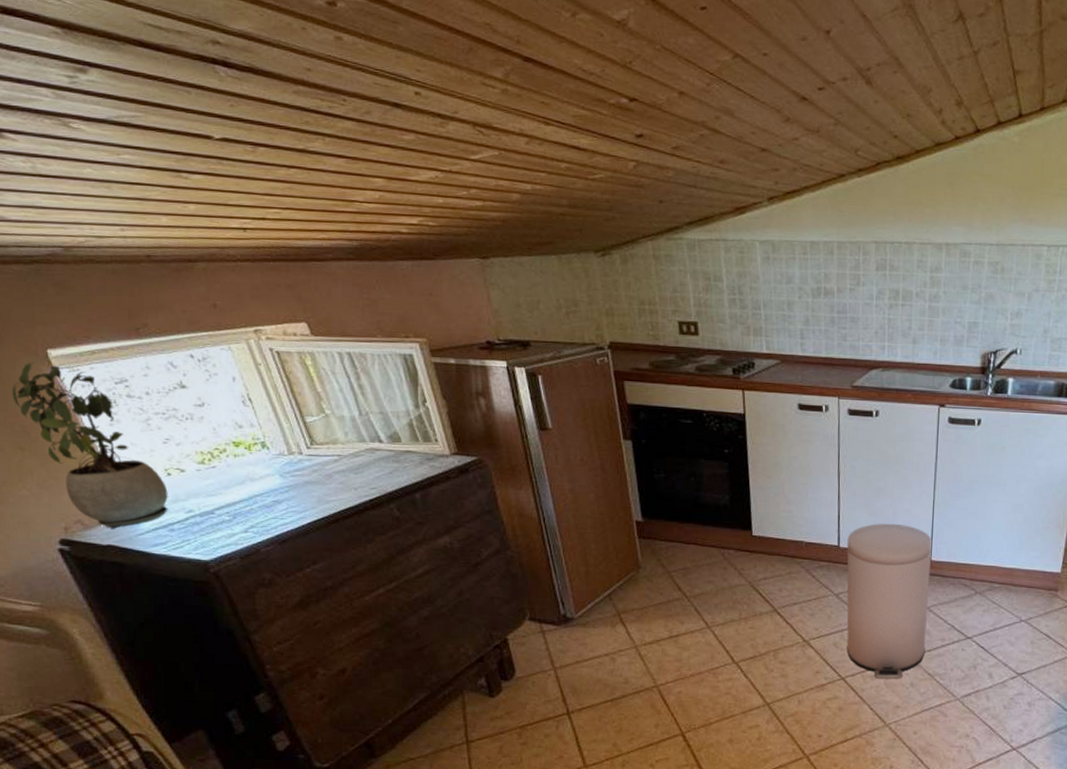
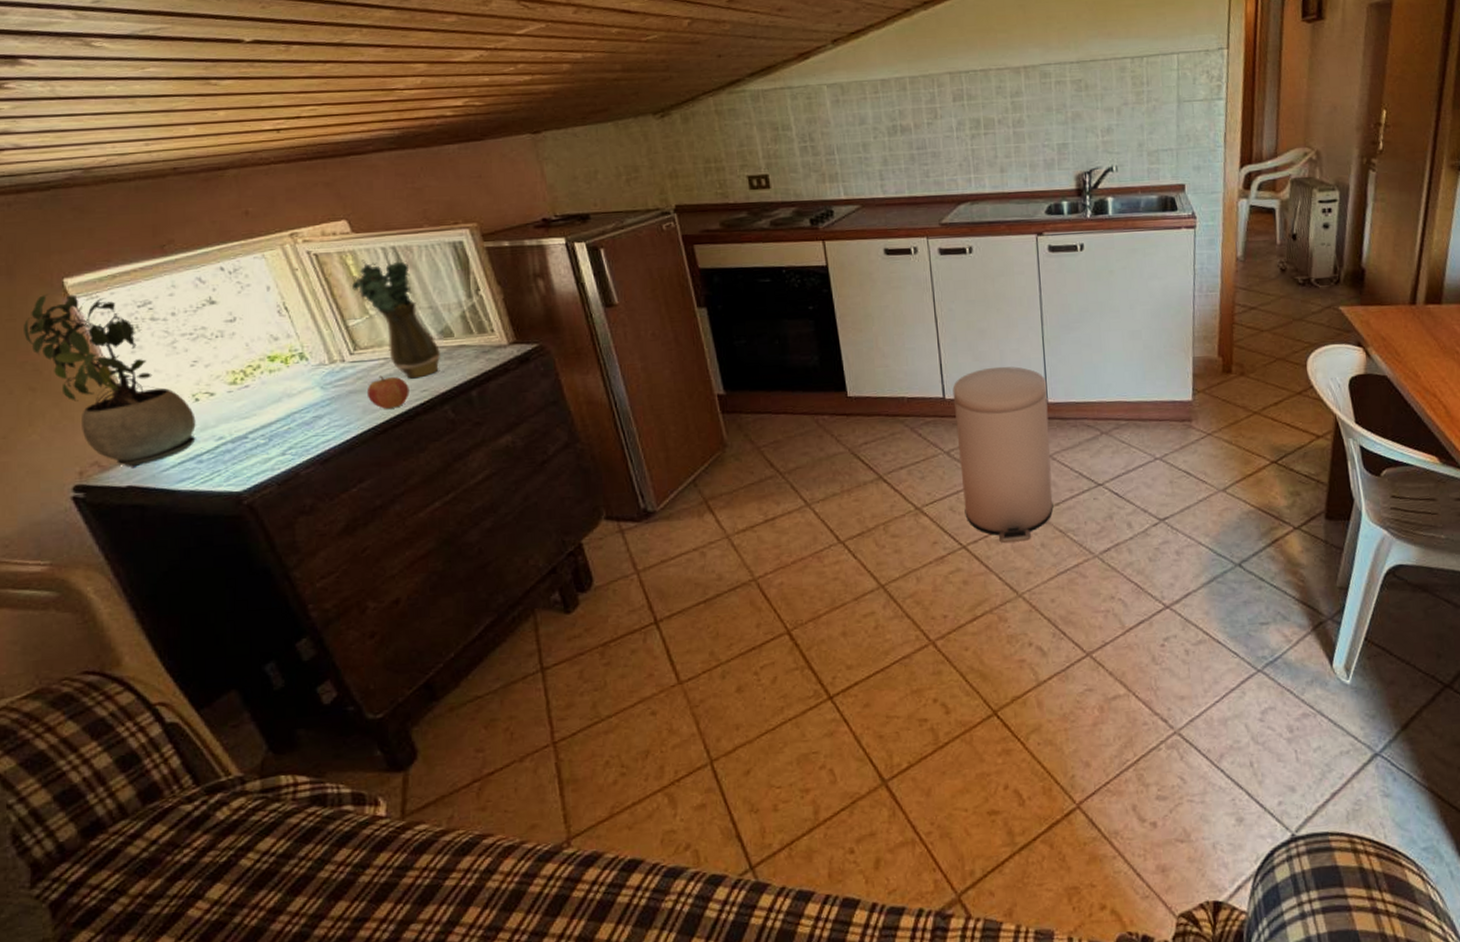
vase: none [311,361,389,477] -> present [352,257,441,379]
fruit: none [321,470,360,501] -> present [366,375,409,409]

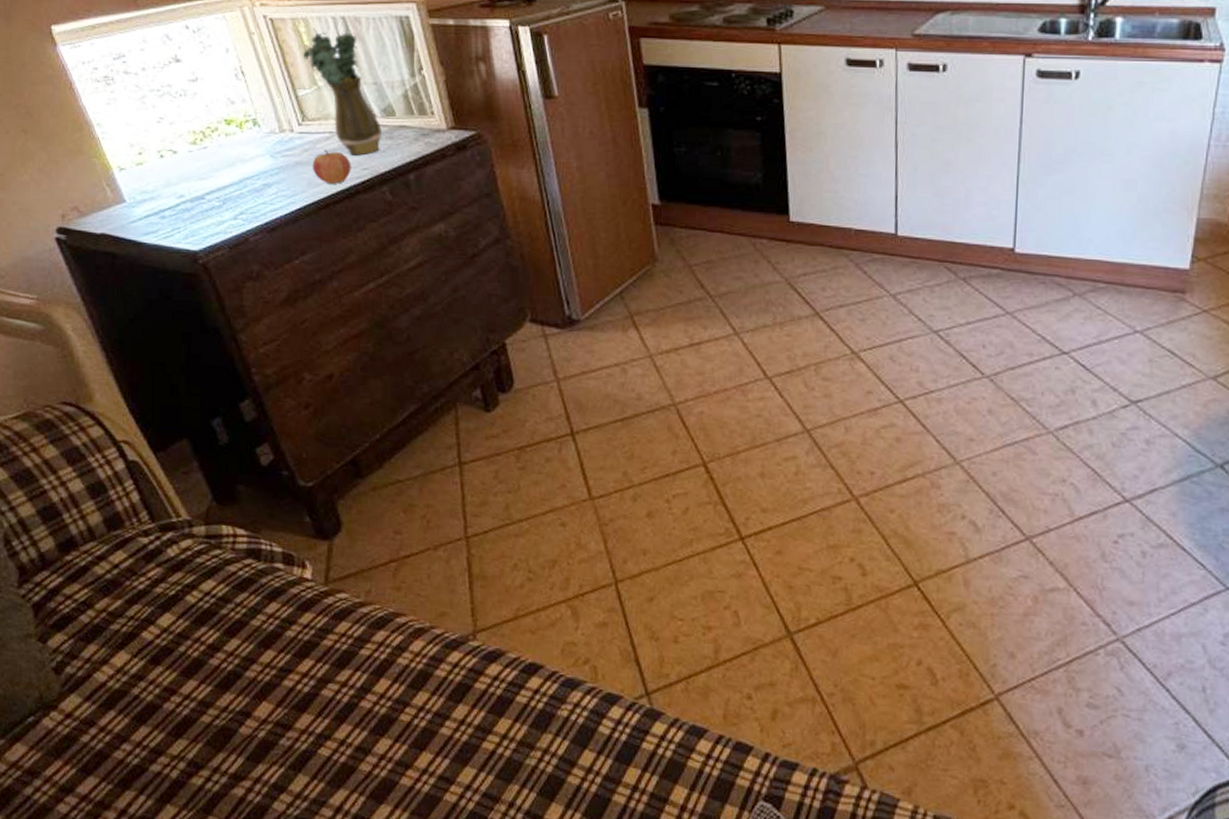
potted plant: present [24,293,196,466] -> none [18,39,160,215]
pedal bin: present [952,366,1054,543] -> none [906,205,1016,404]

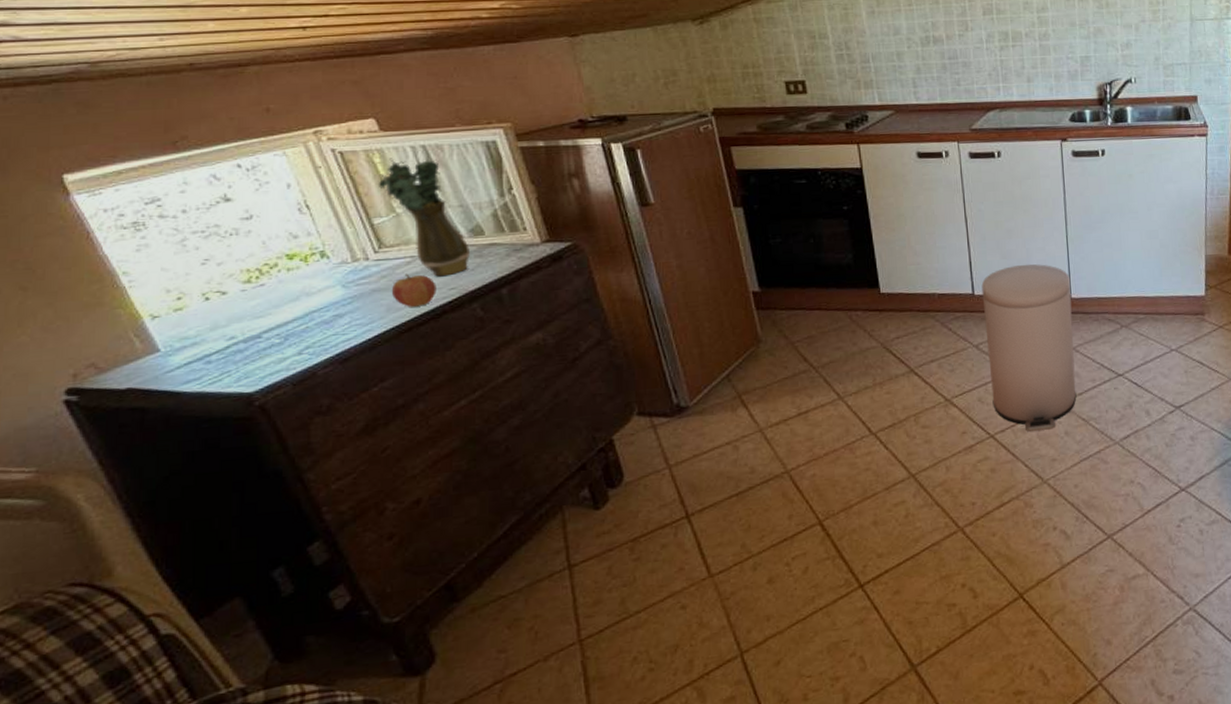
pedal bin: none [906,205,1016,404] -> present [981,264,1077,432]

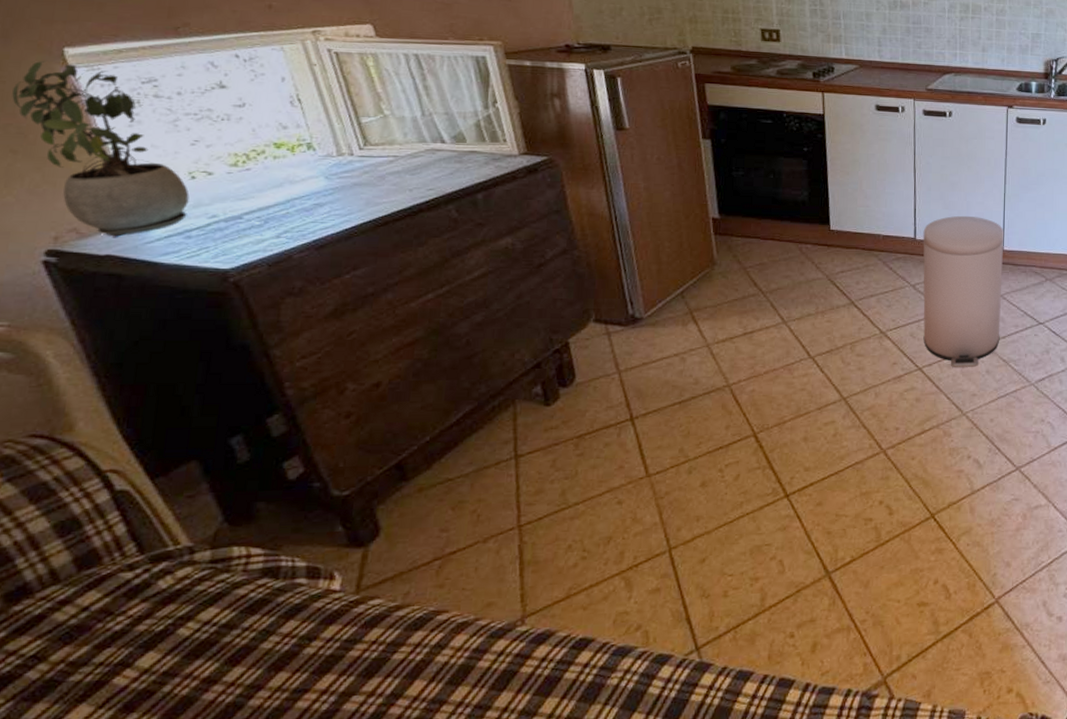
potted plant: none [16,189,205,368] -> present [12,60,190,236]
vase: present [379,156,471,277] -> none [370,62,452,178]
fruit: present [391,273,437,307] -> none [371,171,416,203]

